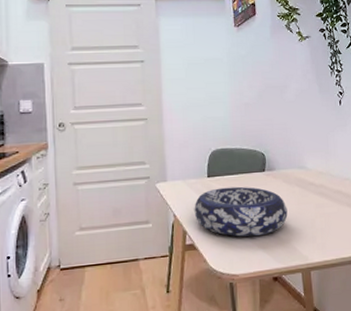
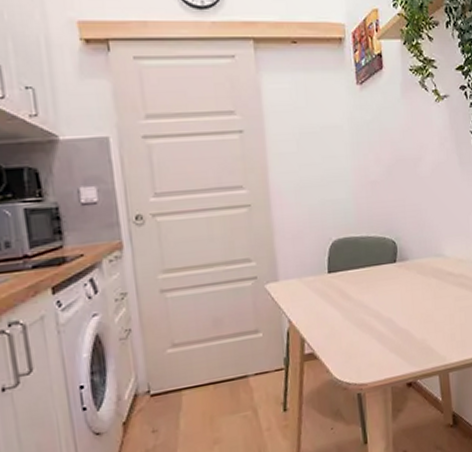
decorative bowl: present [194,186,288,237] -> none [313,281,423,341]

